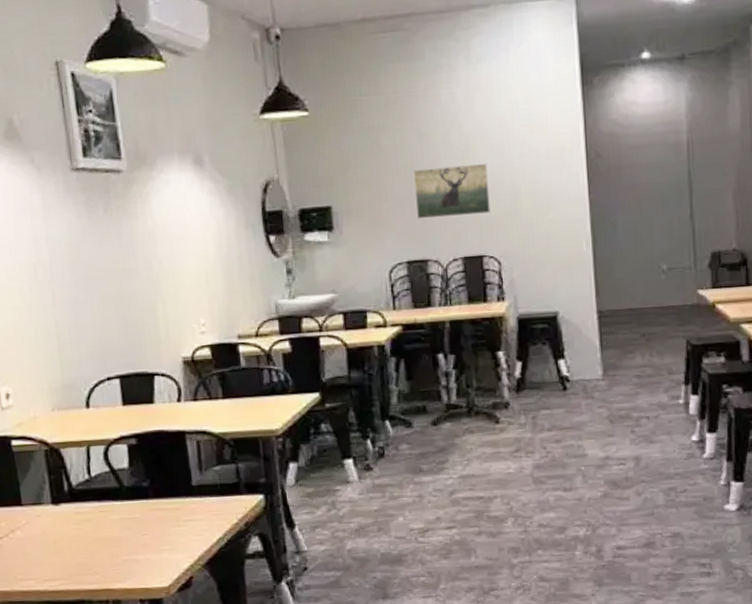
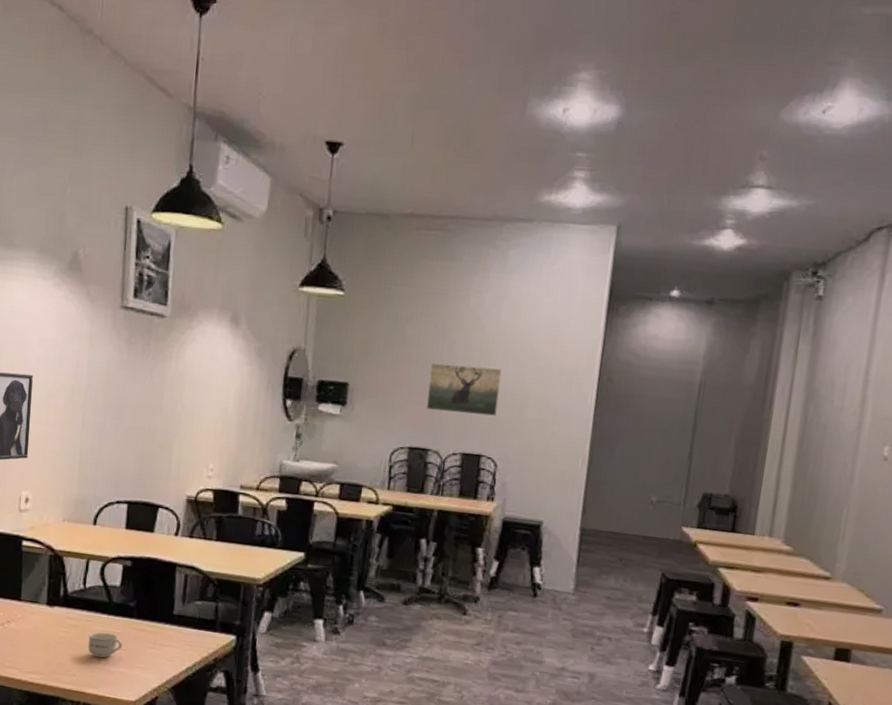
cup: none [104,520,144,549] -> present [88,632,123,658]

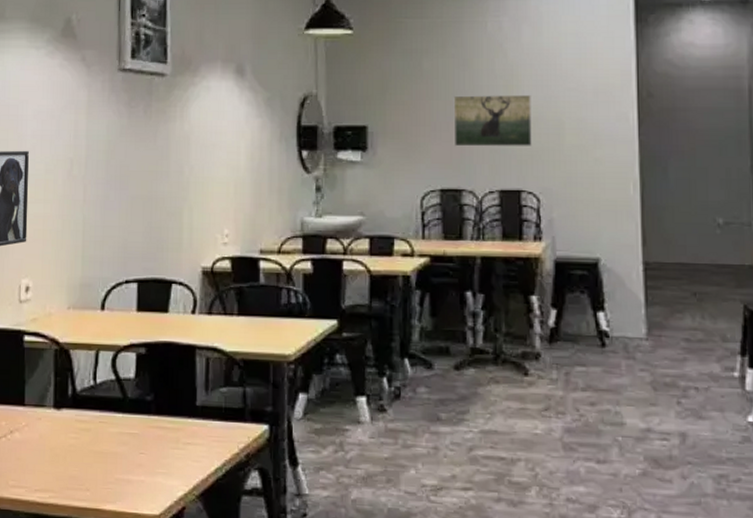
cup: present [88,632,123,658] -> none [102,434,141,466]

